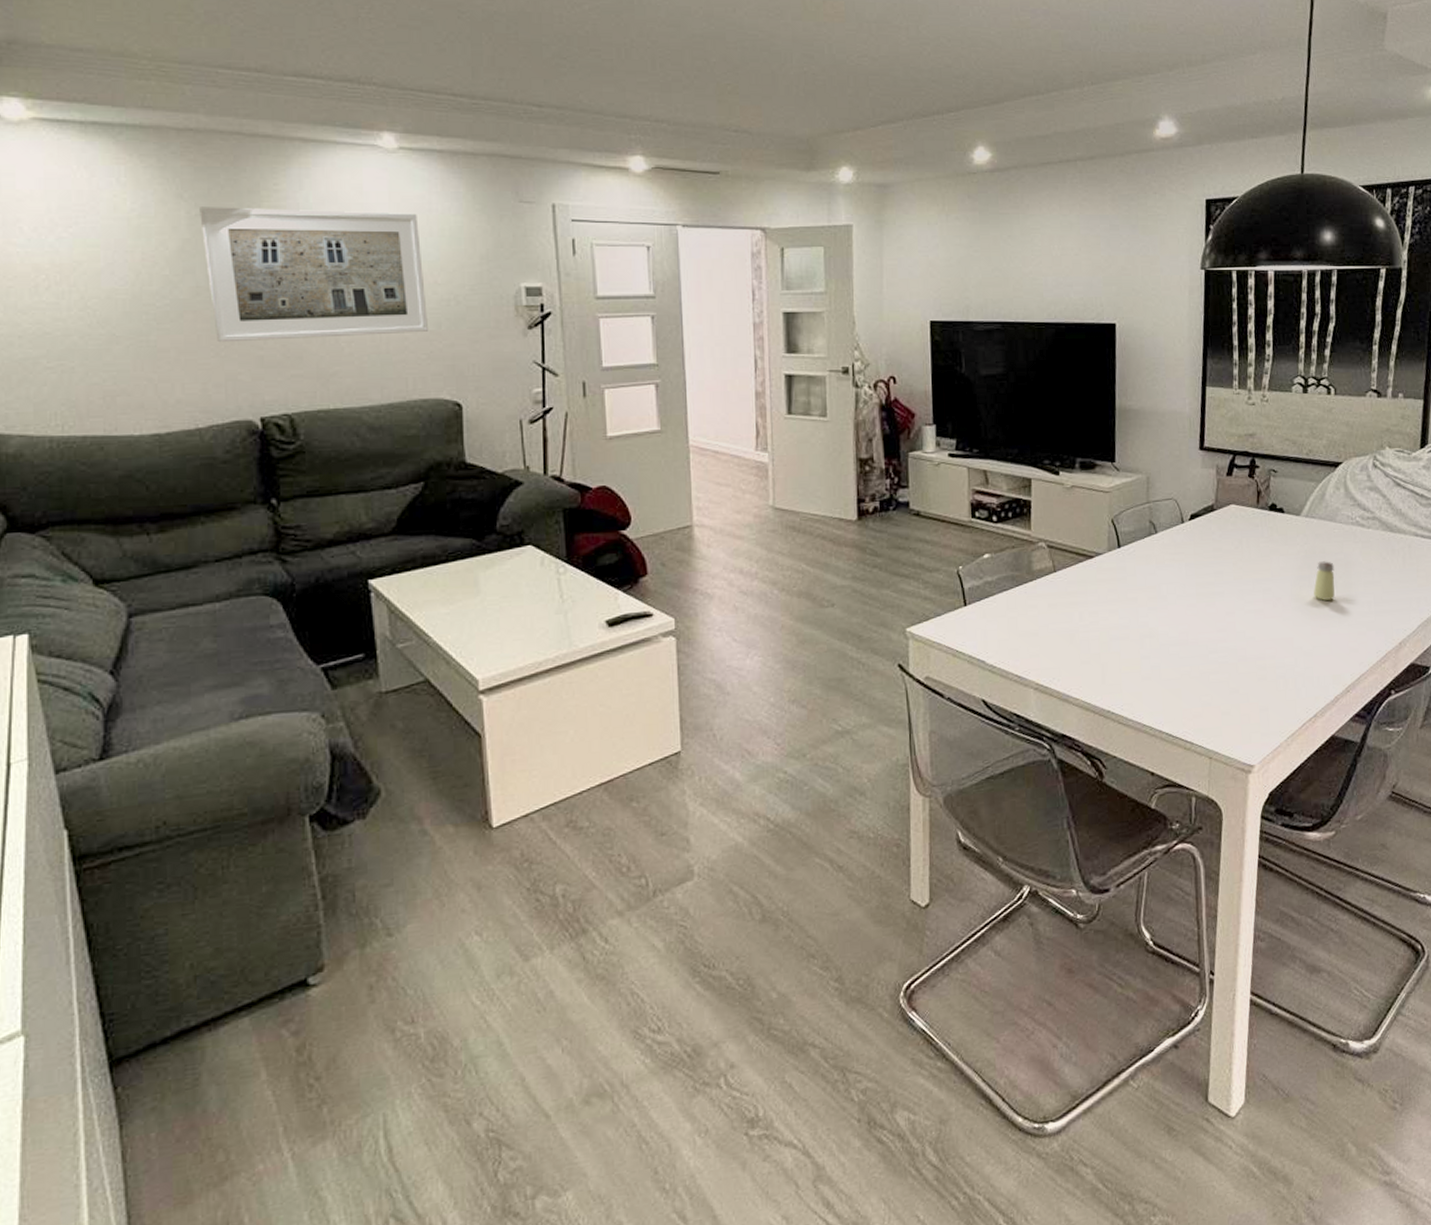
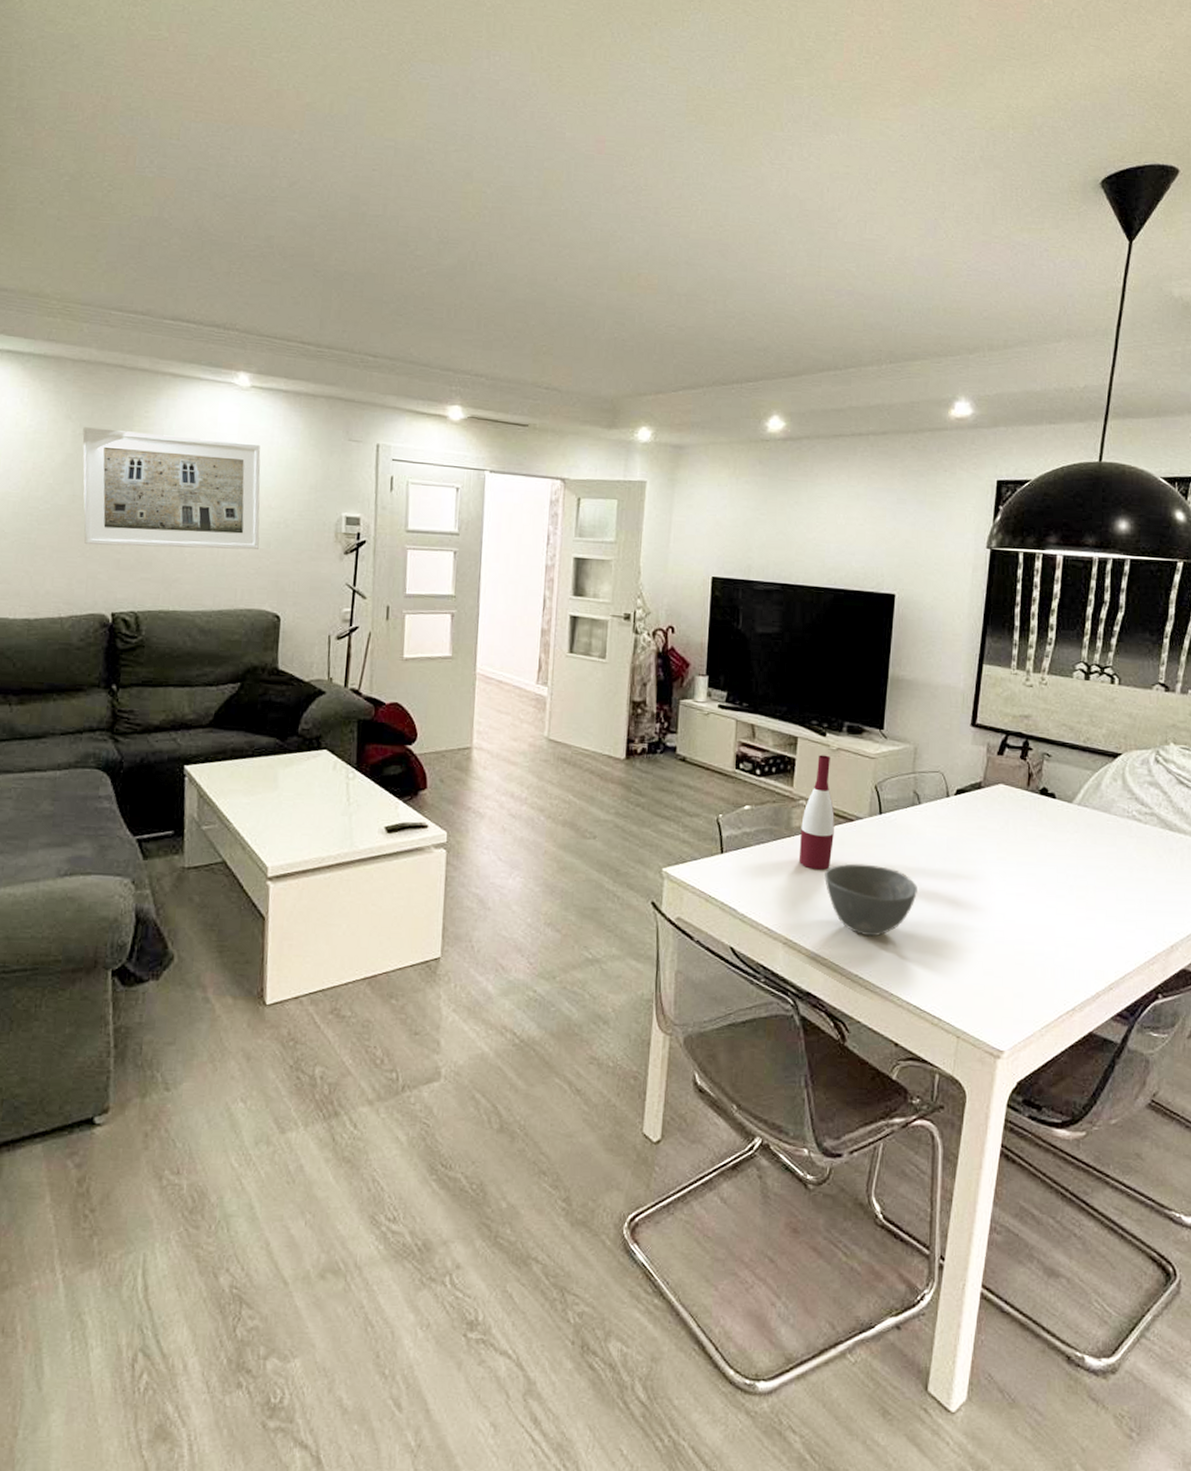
wine bottle: none [1042,494,1076,611] -> present [798,755,835,870]
bowl: none [1069,599,1161,672] -> present [823,863,917,937]
saltshaker: present [1314,561,1335,602] -> none [1081,852,1105,893]

